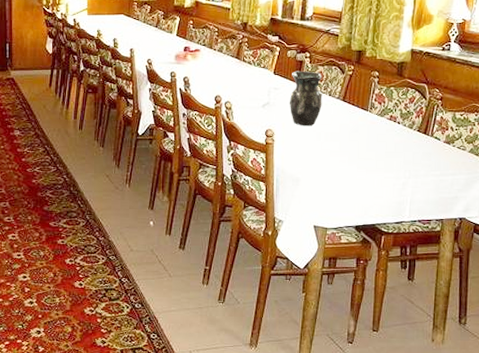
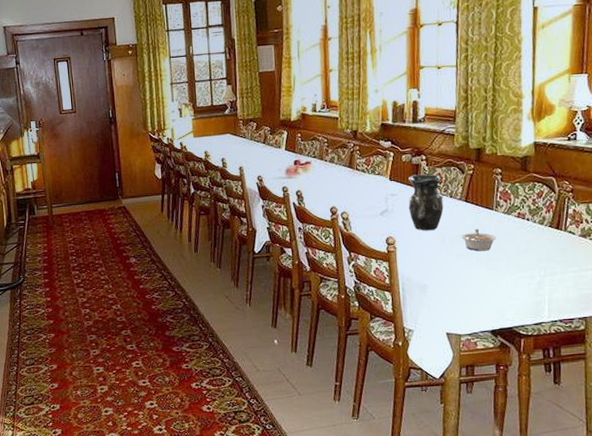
legume: none [336,128,368,150] -> present [461,229,496,252]

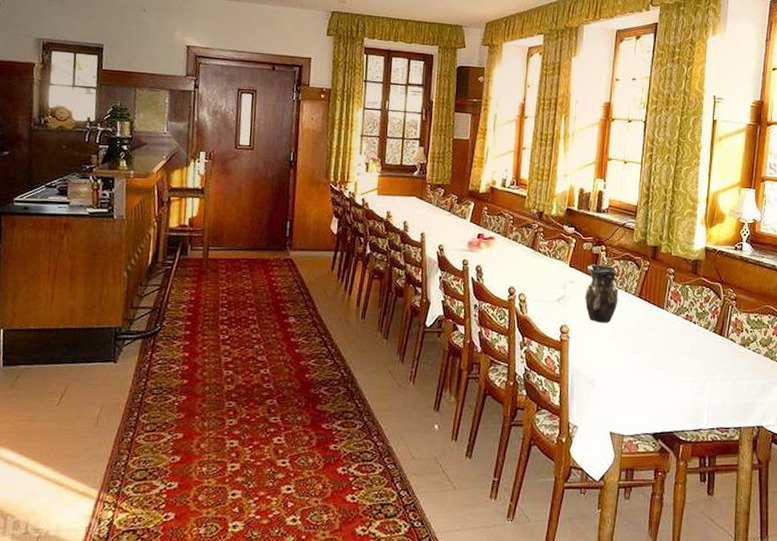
legume: present [461,229,496,252] -> none [632,327,665,350]

